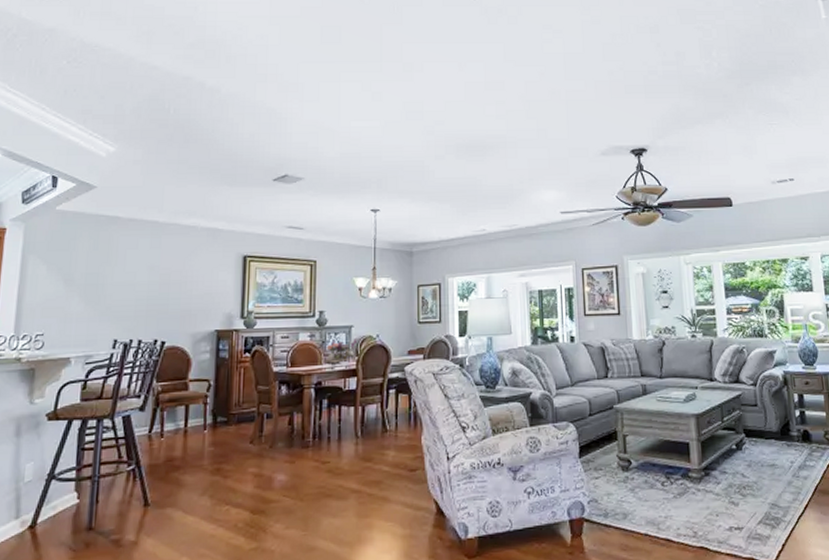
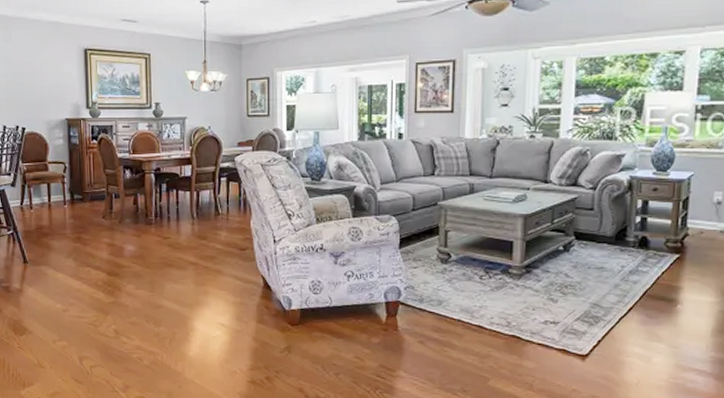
flower arrangement: present [322,337,357,366] -> none [159,128,191,154]

